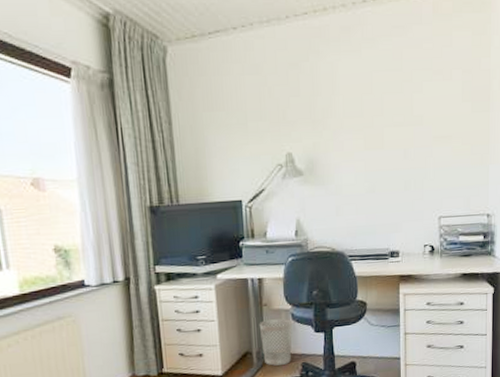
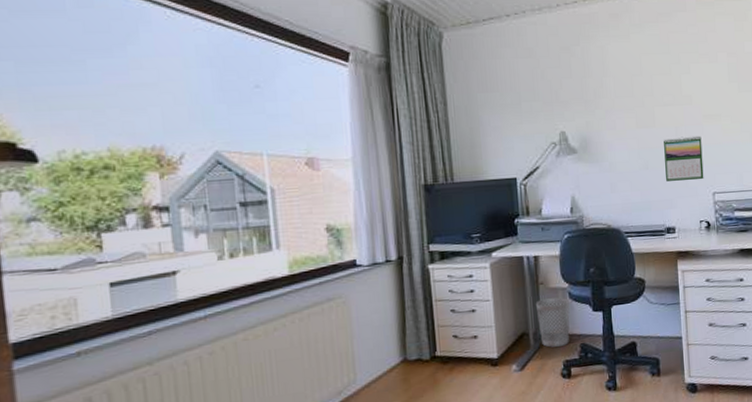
calendar: none [392,158,431,205] -> present [664,135,704,181]

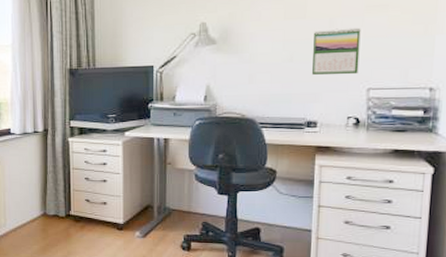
wastebasket: present [535,297,570,348] -> none [162,178,196,222]

